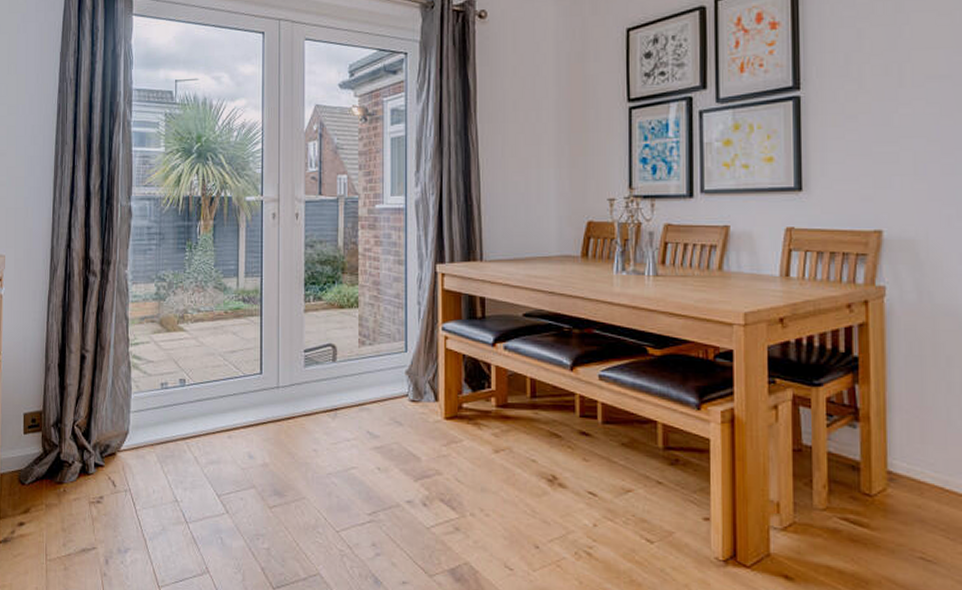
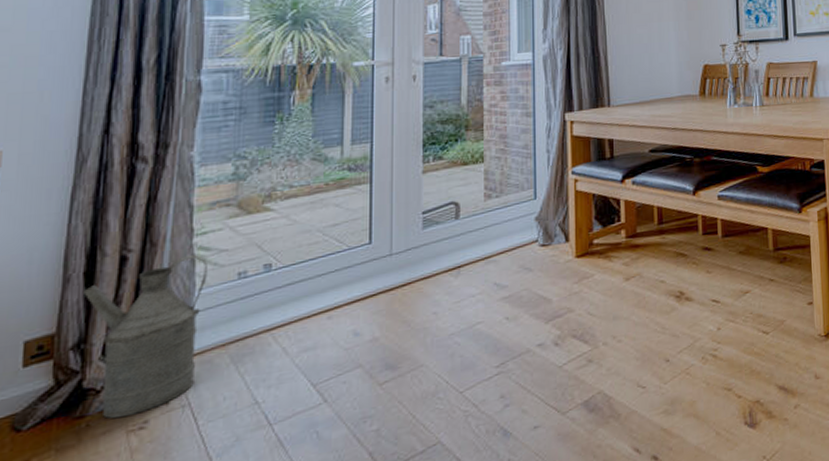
watering can: none [57,361,139,490] -> present [82,254,207,419]

